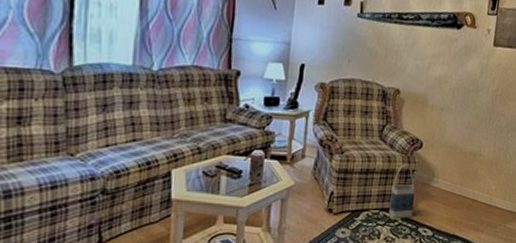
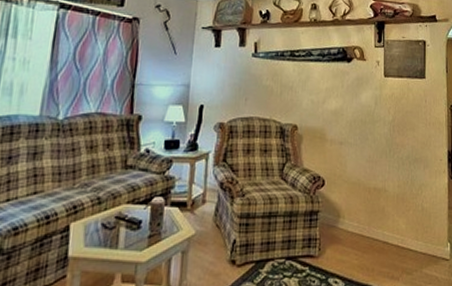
bag: present [388,164,415,219] -> none [295,204,322,269]

